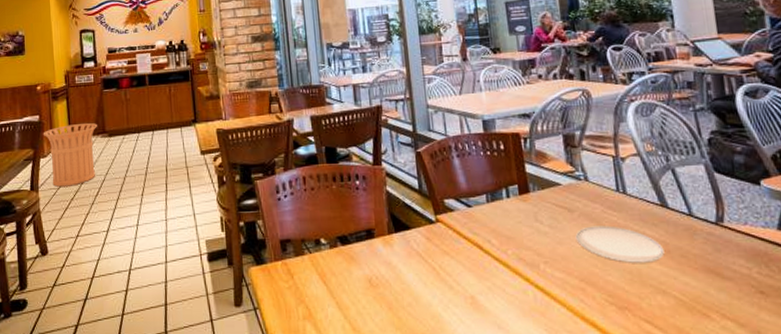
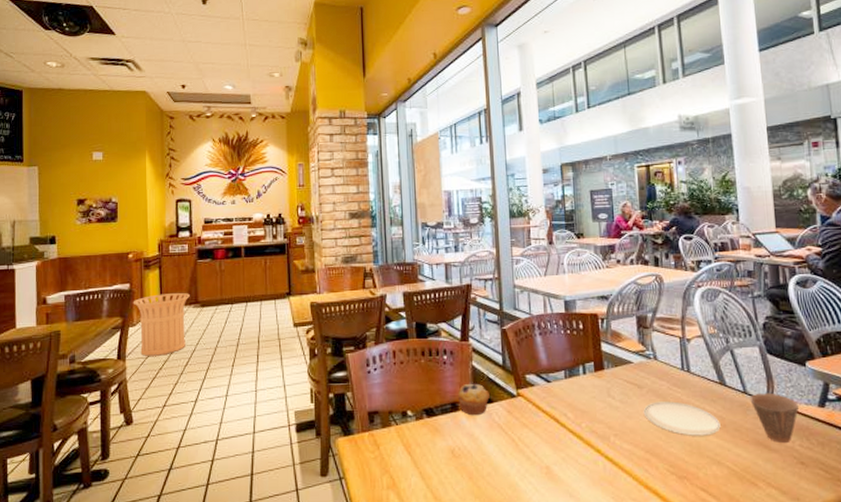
muffin: none [372,209,407,242] -> present [457,383,490,415]
cup: none [696,215,756,271] -> present [750,392,800,444]

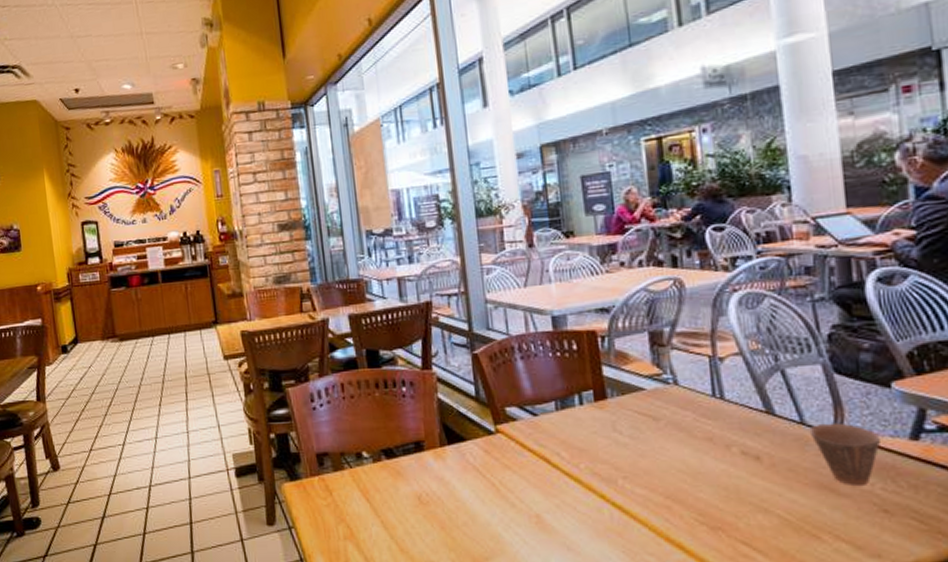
trash can: present [133,292,190,356] -> none [46,326,107,397]
muffin: present [457,383,490,415] -> none [421,418,461,455]
plate: present [643,401,721,437] -> none [660,436,768,480]

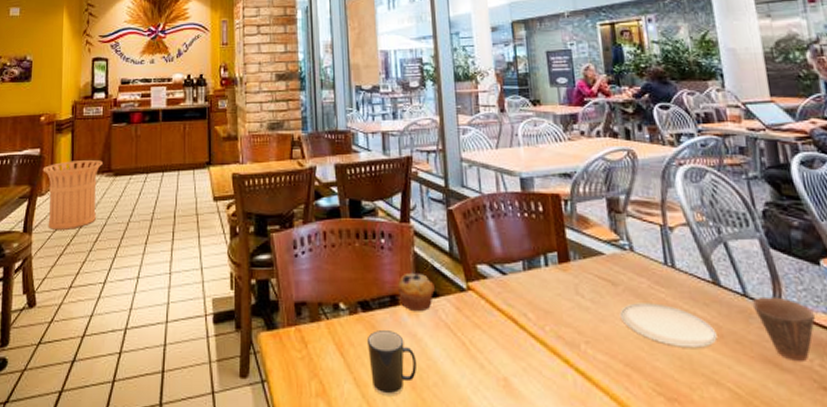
trash can: none [46,326,107,397] -> present [42,159,103,230]
mug: none [392,476,445,536] -> present [366,330,416,396]
muffin: none [421,418,461,455] -> present [397,272,435,311]
plate: none [660,436,768,480] -> present [619,303,717,350]

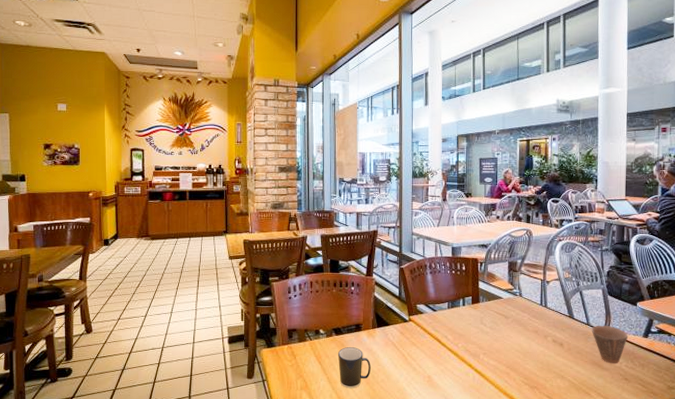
trash can: present [42,159,103,230] -> none [93,227,142,278]
muffin: present [397,272,435,311] -> none [361,309,387,334]
plate: present [619,303,717,350] -> none [507,329,567,357]

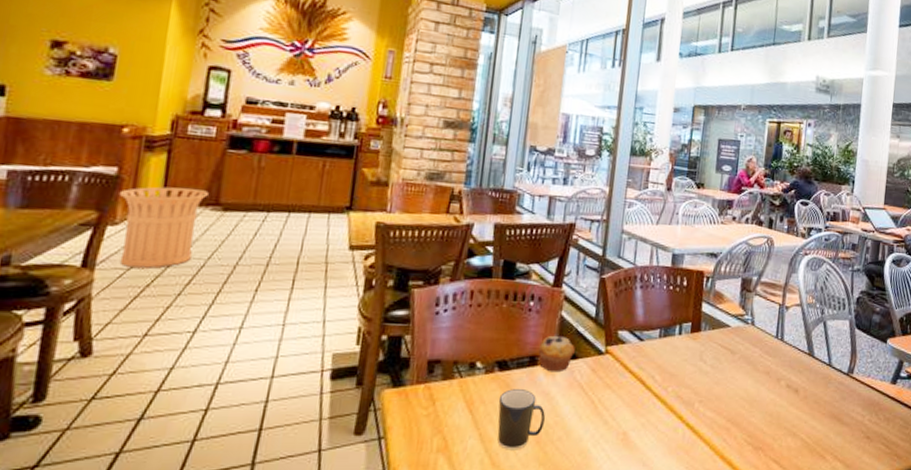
trash can: none [93,227,142,278] -> present [119,186,209,269]
muffin: none [361,309,387,334] -> present [538,335,575,371]
cup: present [591,325,629,364] -> none [833,366,875,418]

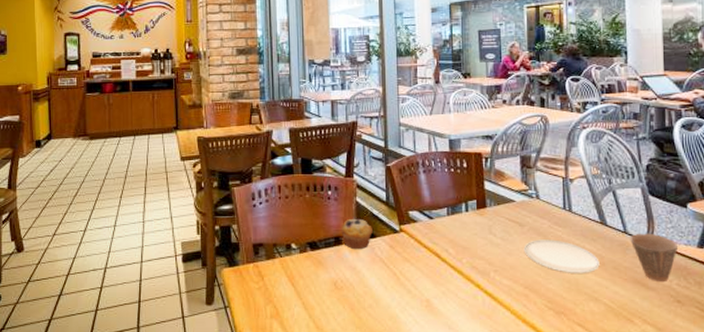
trash can: present [119,186,209,269] -> none [23,125,78,186]
mug: present [497,389,545,450] -> none [314,265,355,316]
plate: none [731,369,803,408] -> present [523,239,600,275]
cup: none [833,366,875,418] -> present [630,233,679,283]

